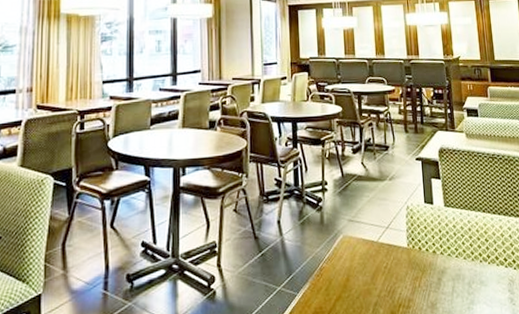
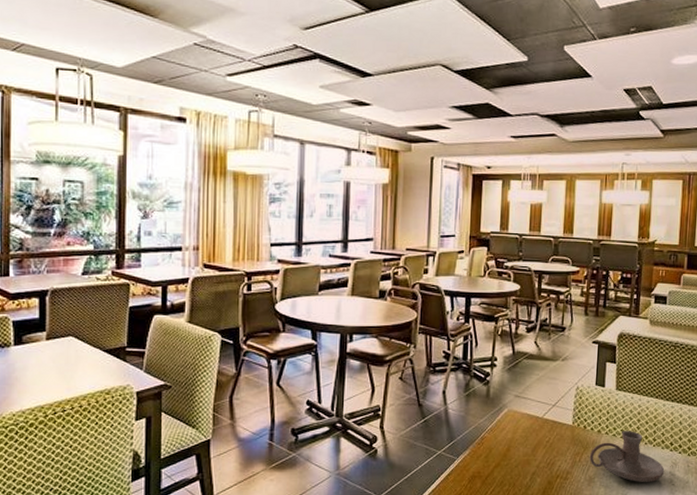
candle holder: none [429,249,504,305] -> present [590,431,665,482]

